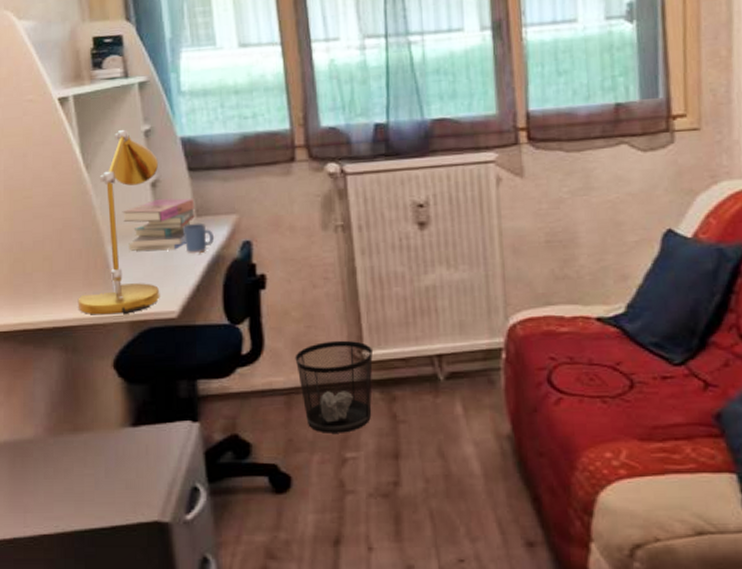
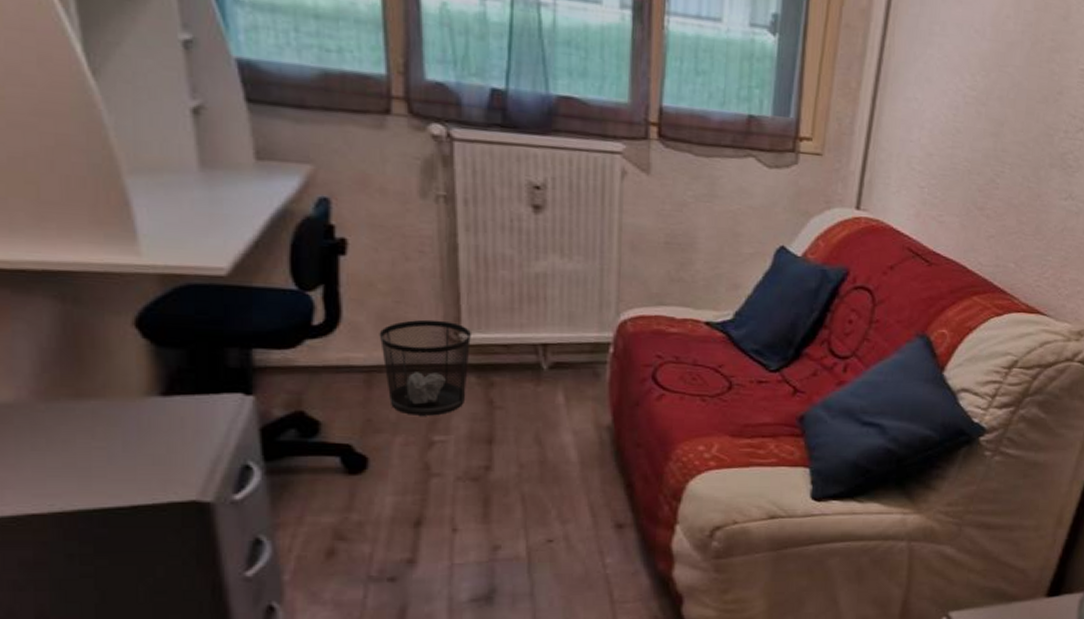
desk lamp: present [78,129,160,315] -> none [80,31,203,264]
books: present [122,198,195,251] -> none [148,129,254,196]
mug: present [182,222,214,253] -> none [236,166,279,203]

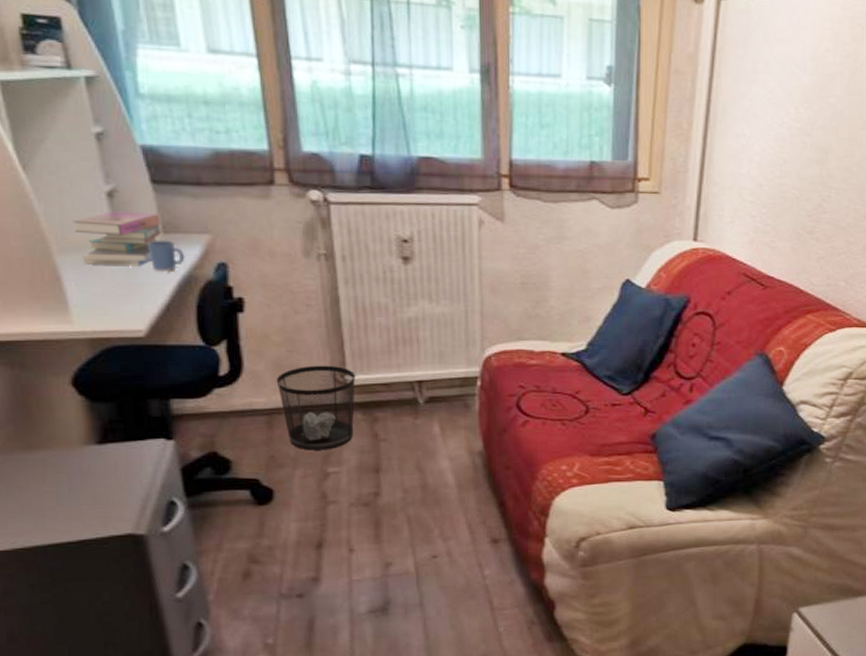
books: none [148,129,254,196] -> present [72,210,161,267]
mug: none [236,166,279,203] -> present [147,240,184,271]

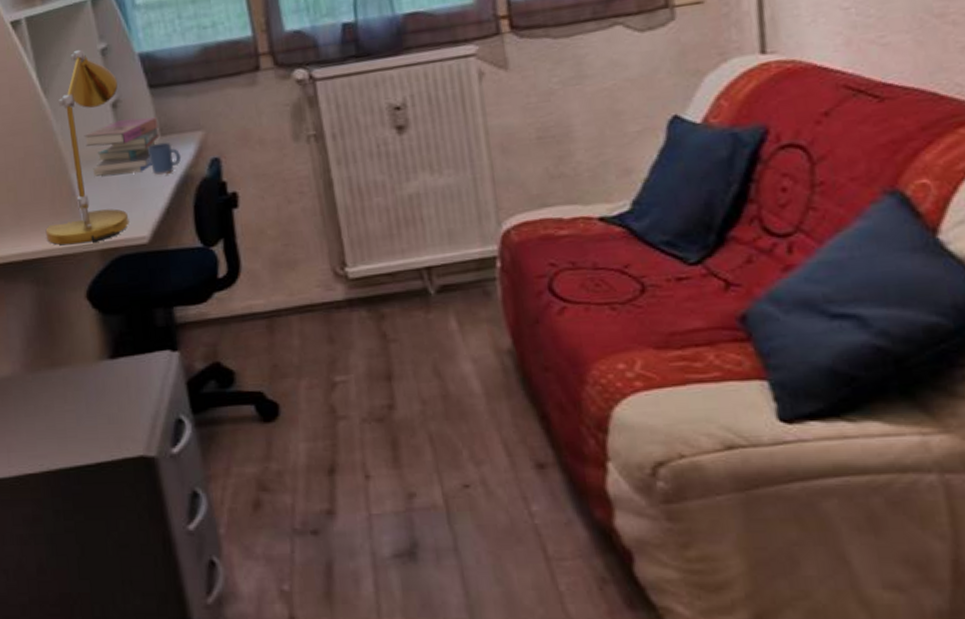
desk lamp: none [22,128,124,330] -> present [45,49,129,245]
waste bin: present [276,365,355,451] -> none [274,256,360,357]

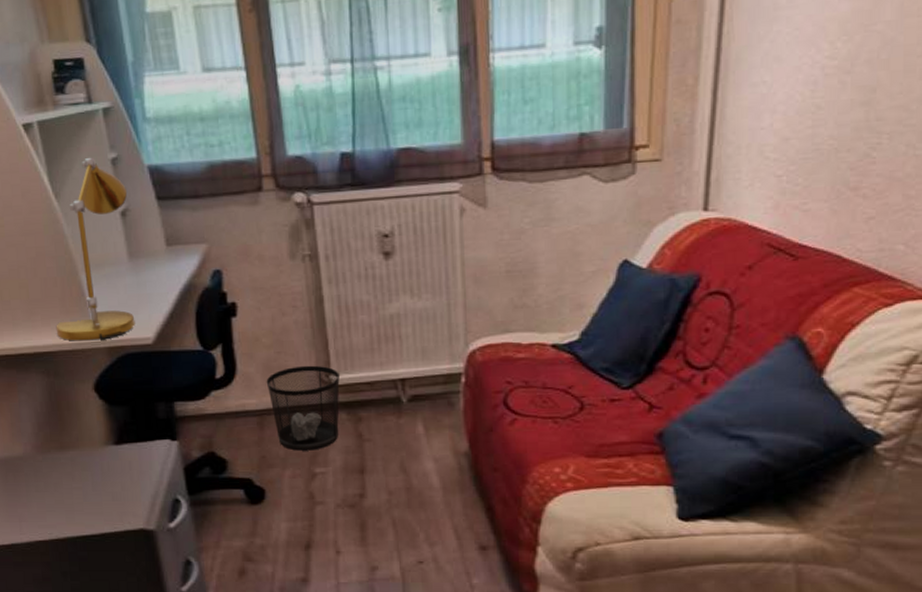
books: present [84,117,159,176] -> none [93,227,166,280]
mug: present [147,141,181,175] -> none [153,252,185,282]
waste bin: none [274,256,360,357] -> present [266,365,340,451]

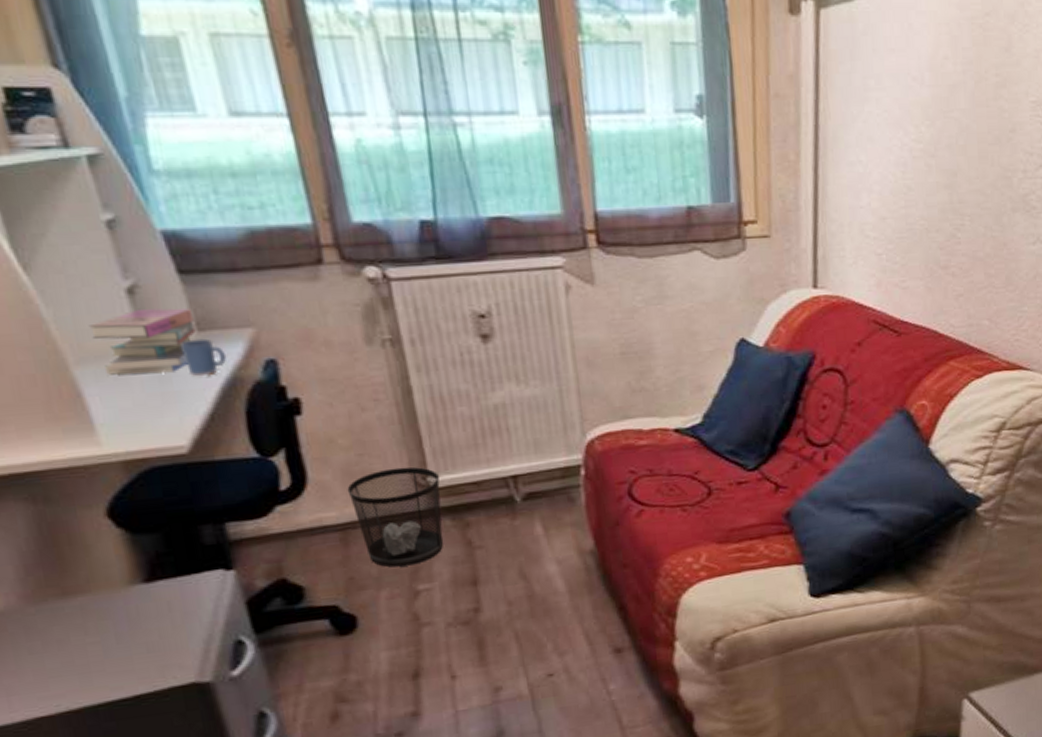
desk lamp: present [56,157,135,341] -> none [40,217,161,456]
books: none [93,227,166,280] -> present [88,308,196,375]
mug: none [153,252,185,282] -> present [179,338,226,376]

